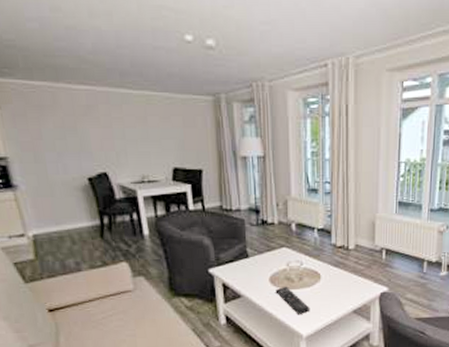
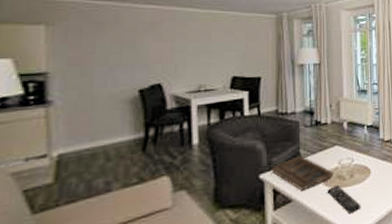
decorative tray: none [219,254,282,288] -> present [271,156,333,191]

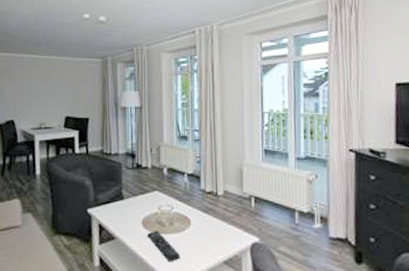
decorative tray: present [271,156,333,191] -> none [97,196,153,230]

